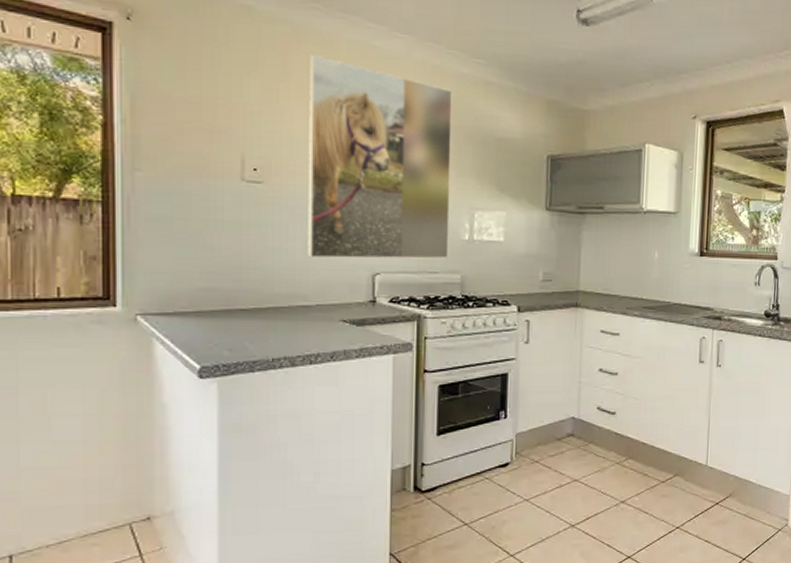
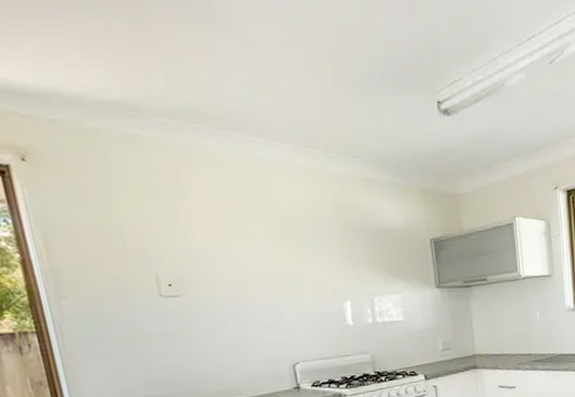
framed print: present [308,55,453,260] -> none [200,173,357,358]

